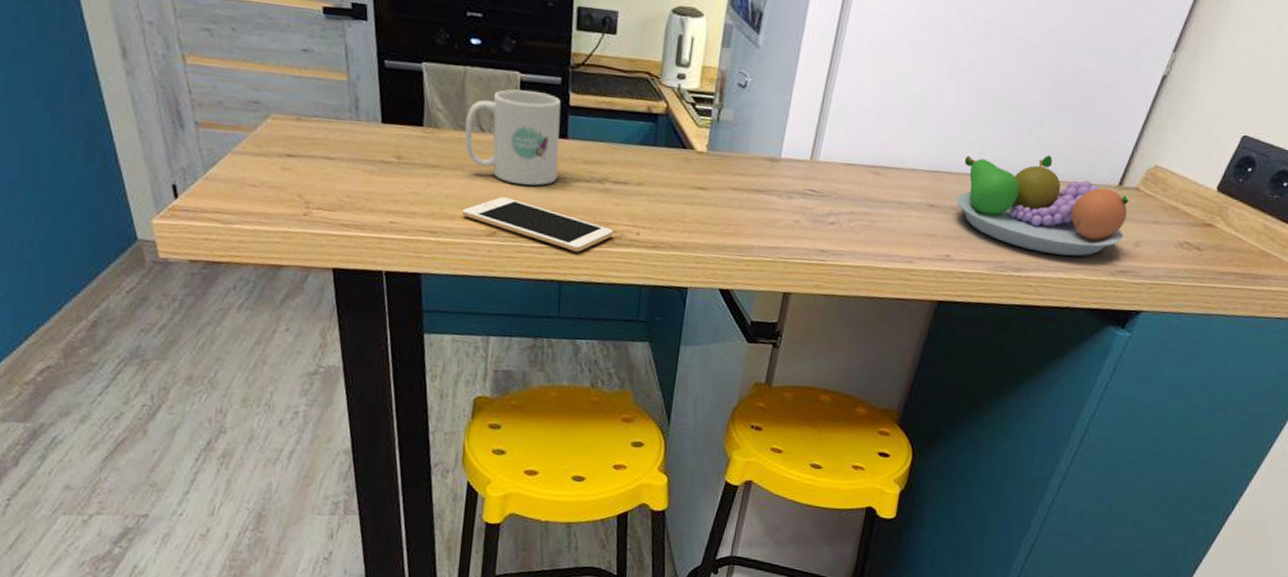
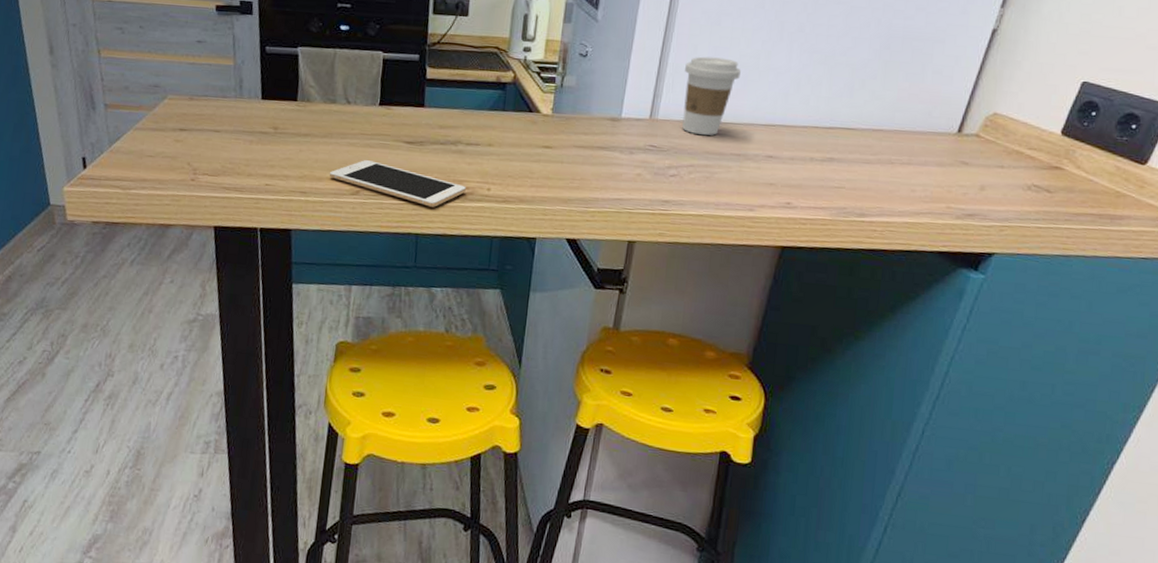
mug: present [464,89,561,186] -> none [333,66,419,149]
coffee cup: none [844,92,908,181] -> present [682,56,742,135]
fruit bowl: present [956,155,1129,257] -> none [794,106,970,201]

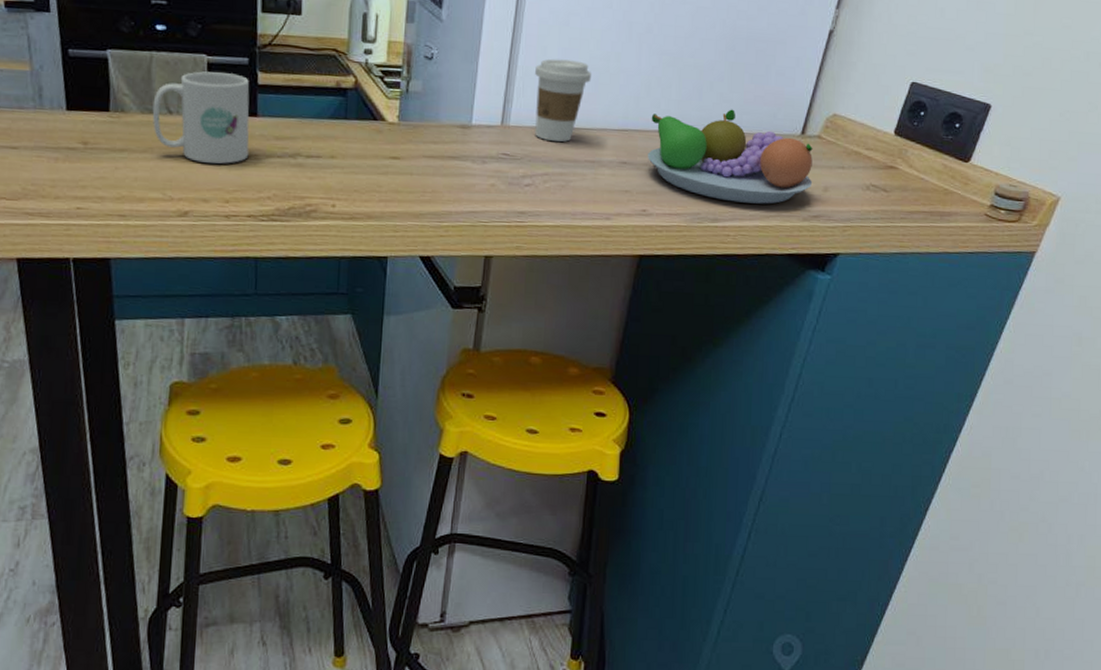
cell phone: present [329,160,466,207] -> none [151,177,308,227]
mug: none [333,66,419,149] -> present [152,71,250,164]
fruit bowl: none [794,106,970,201] -> present [648,109,813,204]

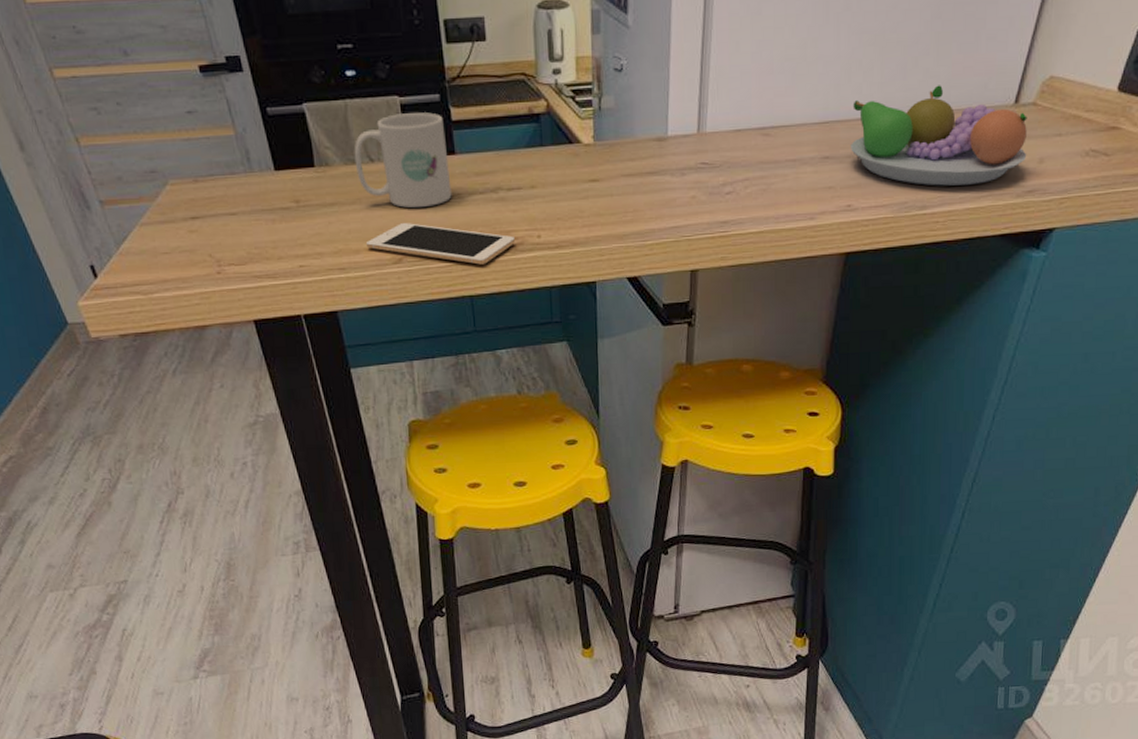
cell phone: none [151,177,308,227] -> present [365,223,515,265]
coffee cup: present [535,58,592,142] -> none [729,52,789,144]

